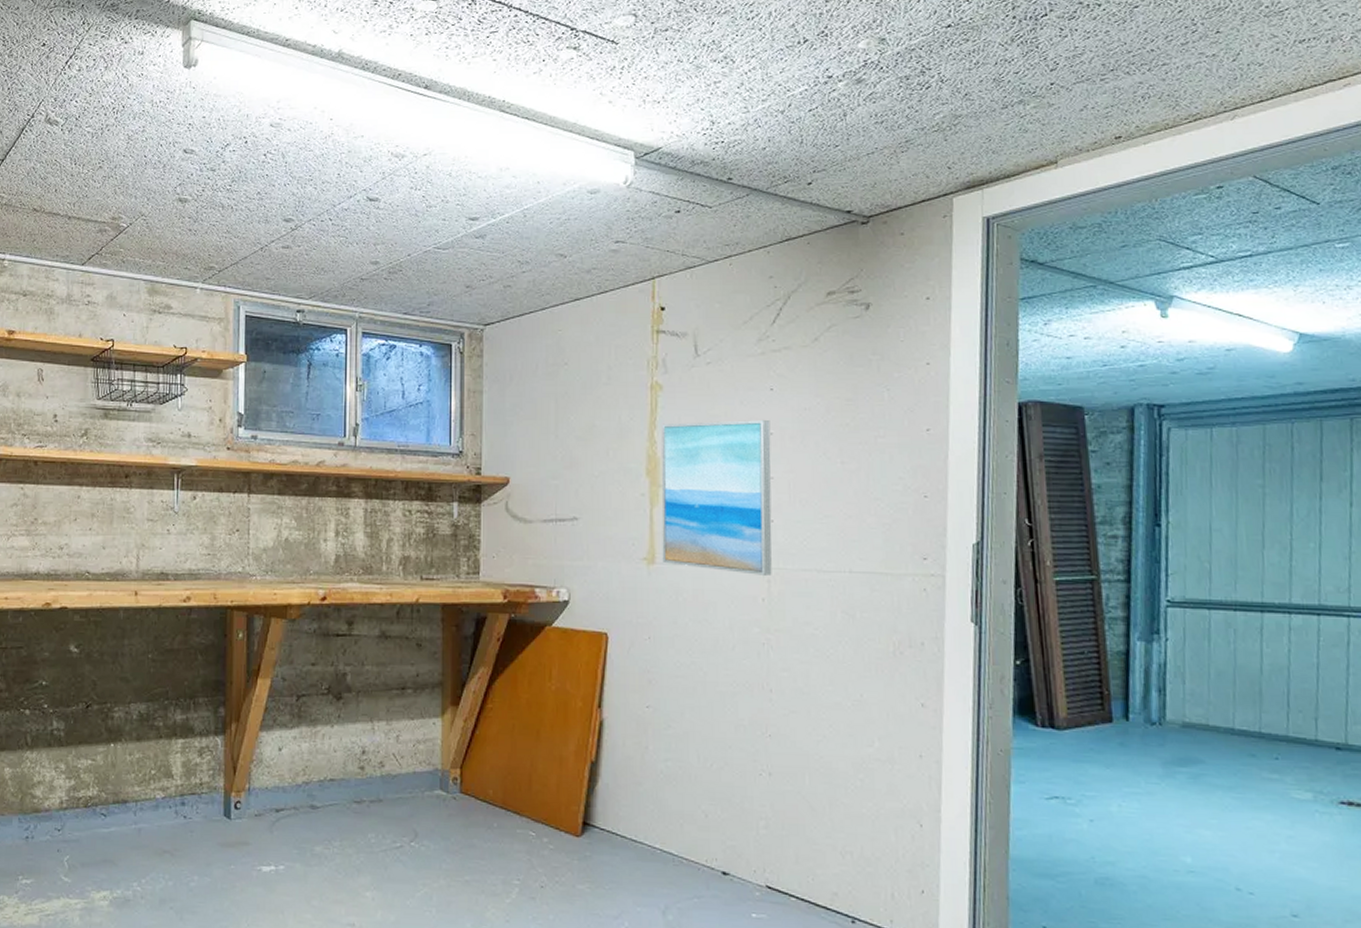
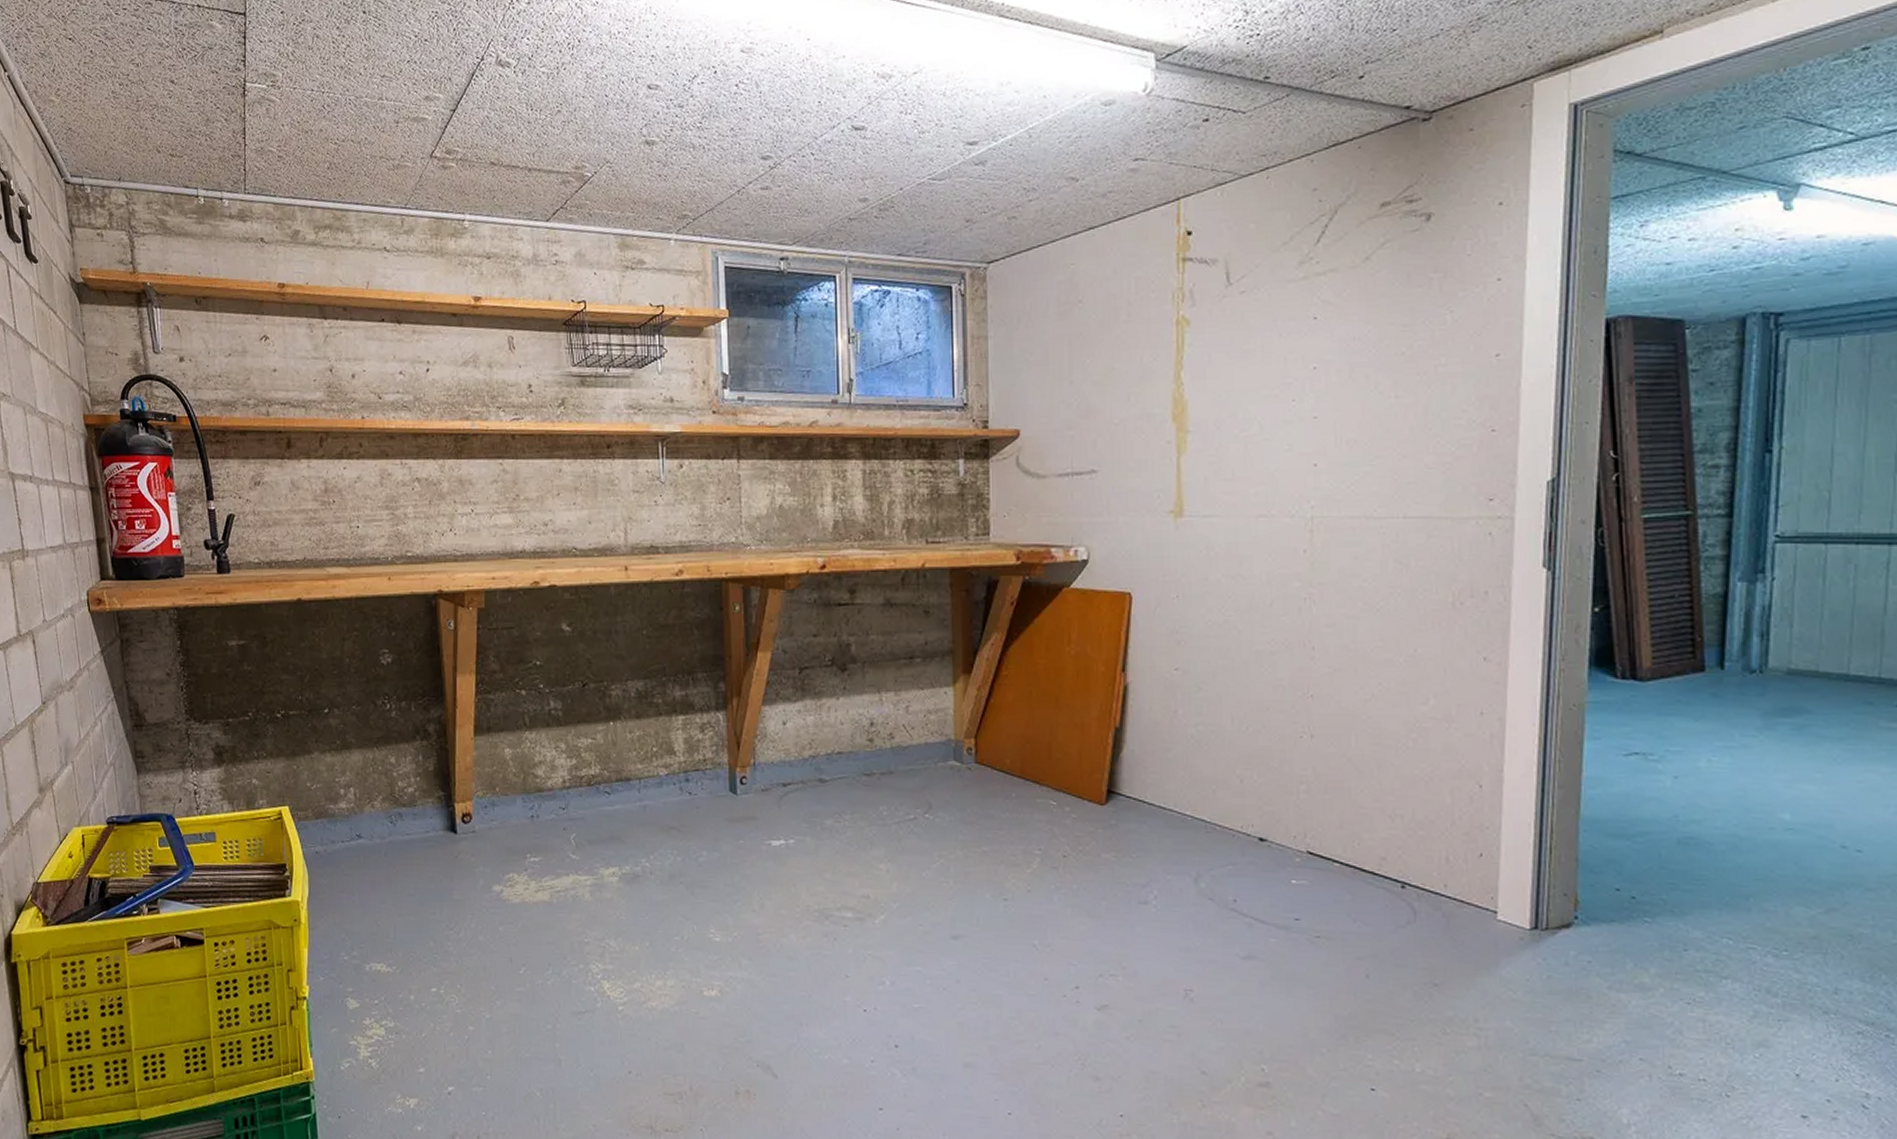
wall art: present [661,420,772,575] -> none [1189,353,1315,525]

